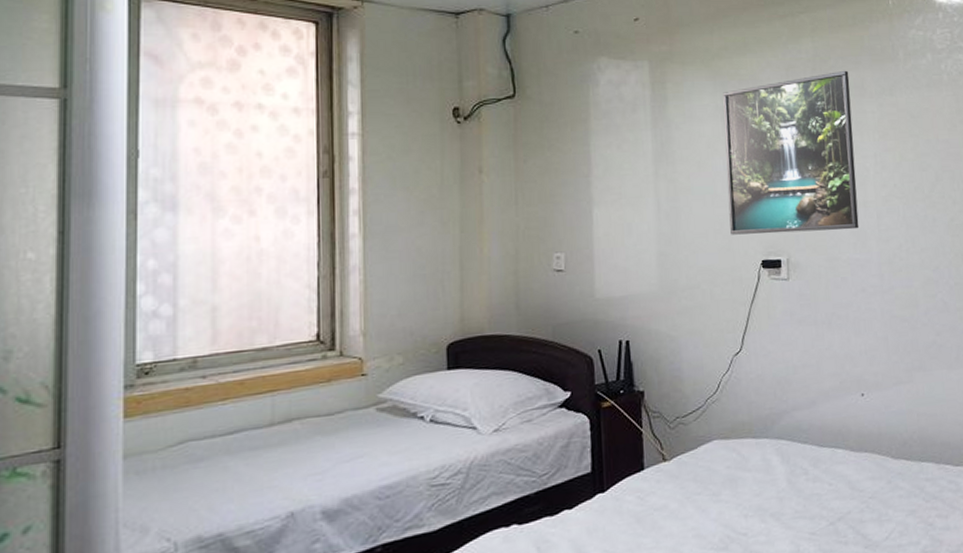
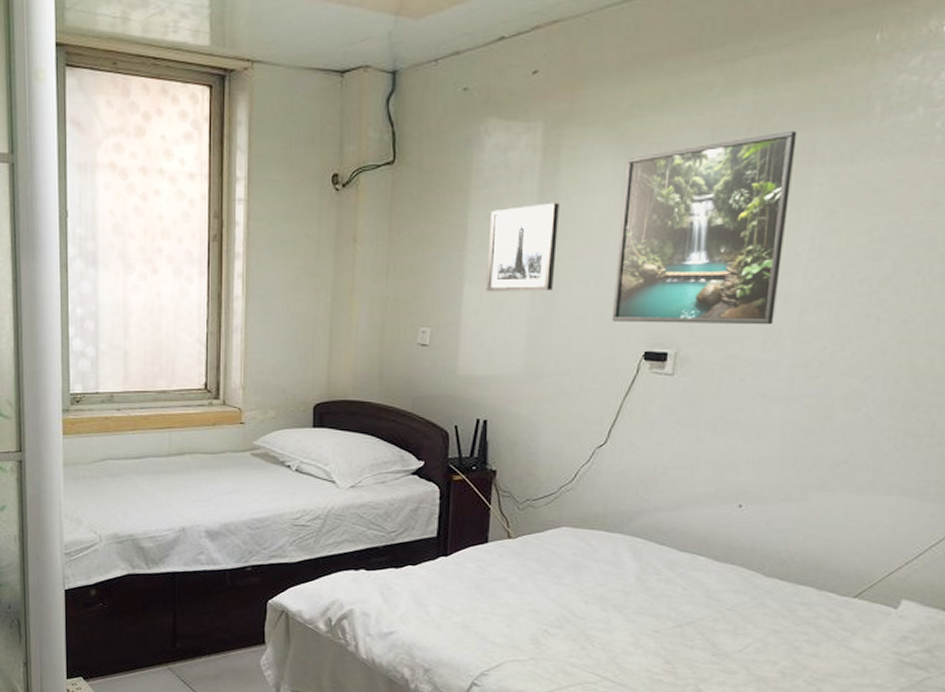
wall art: none [611,130,675,215] -> present [486,202,559,292]

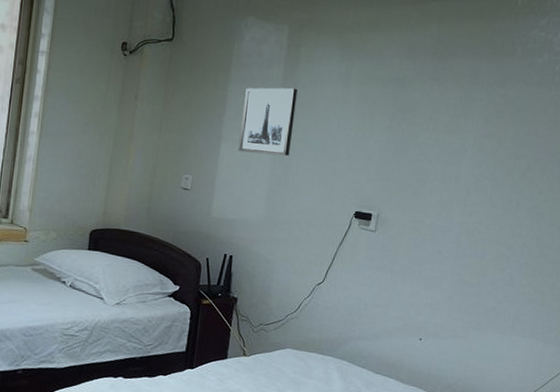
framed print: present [612,130,798,325] -> none [333,58,467,200]

